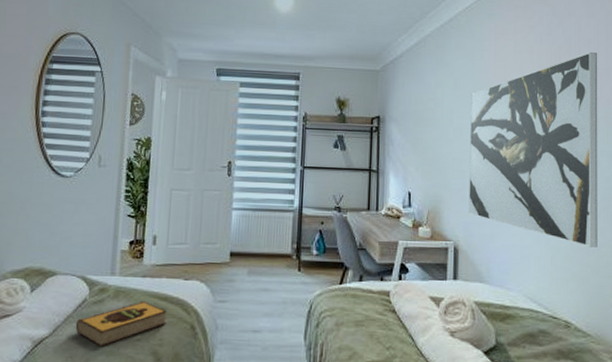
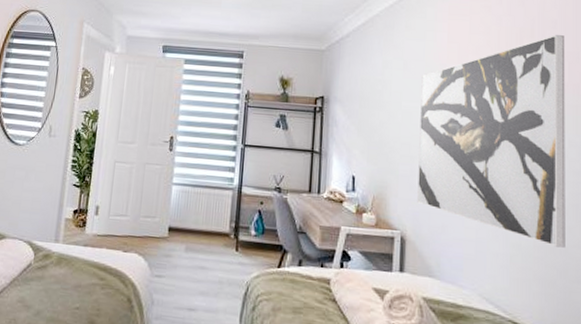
hardback book: present [75,301,168,346] -> none [19,269,106,312]

